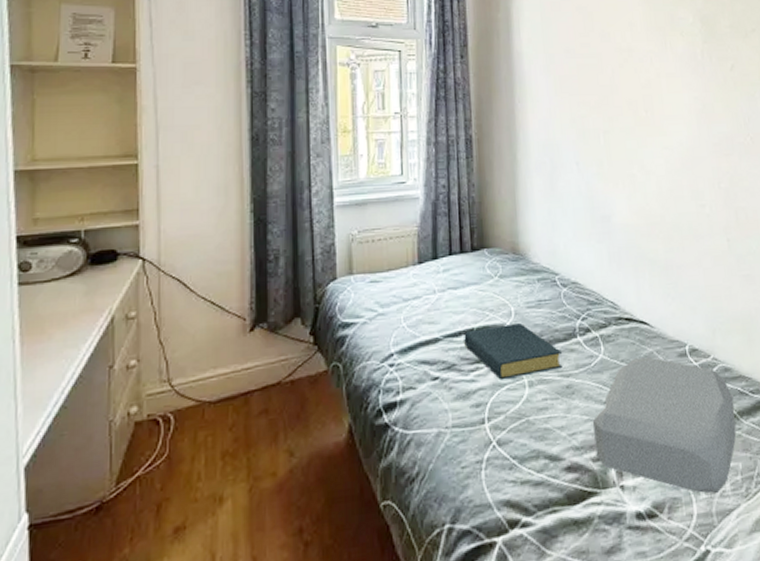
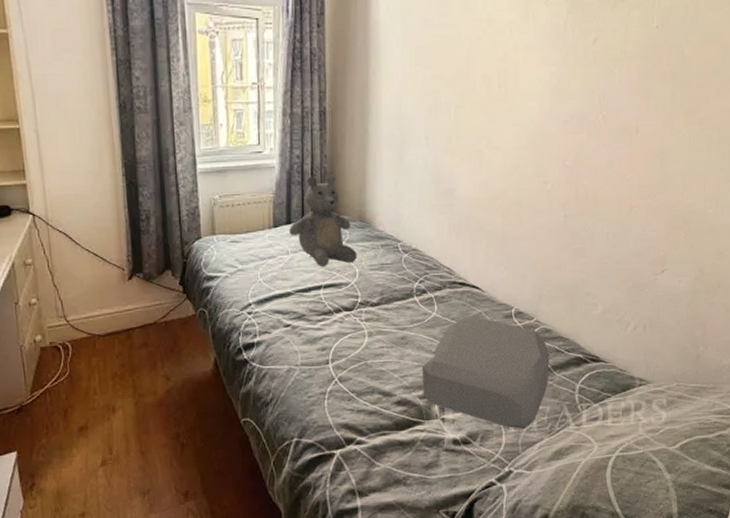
teddy bear: none [436,204,512,306] -> present [289,175,357,266]
hardback book: present [464,323,563,380] -> none [313,283,400,330]

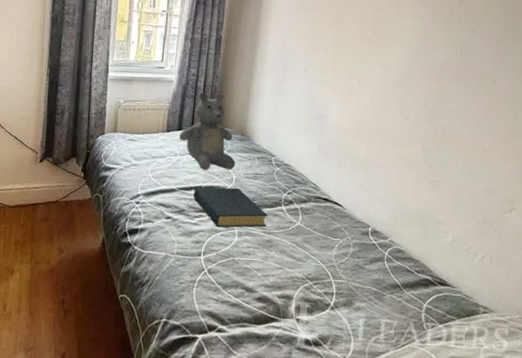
hardback book: none [313,283,400,330] -> present [193,187,269,228]
cushion: present [423,317,550,429] -> none [282,230,401,339]

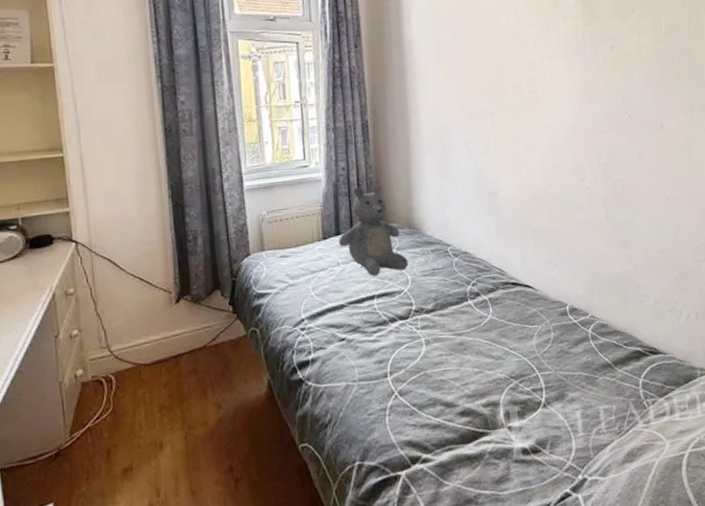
hardback book: present [193,187,269,228] -> none [366,290,456,340]

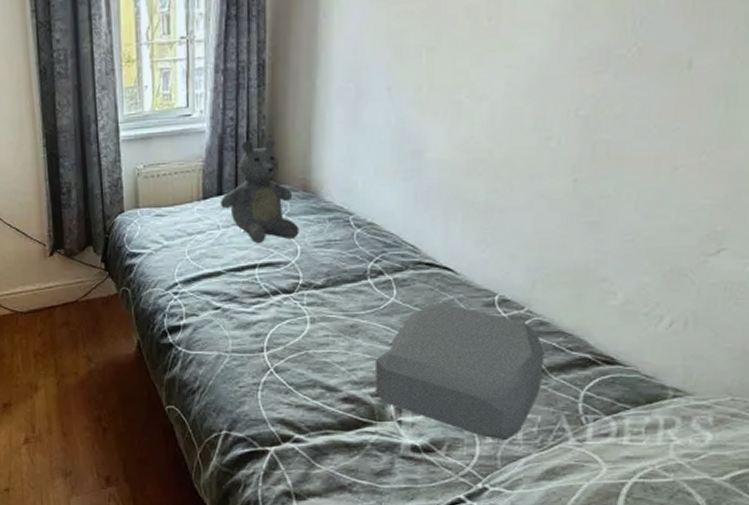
cushion: none [483,316,611,432] -> present [375,304,545,440]

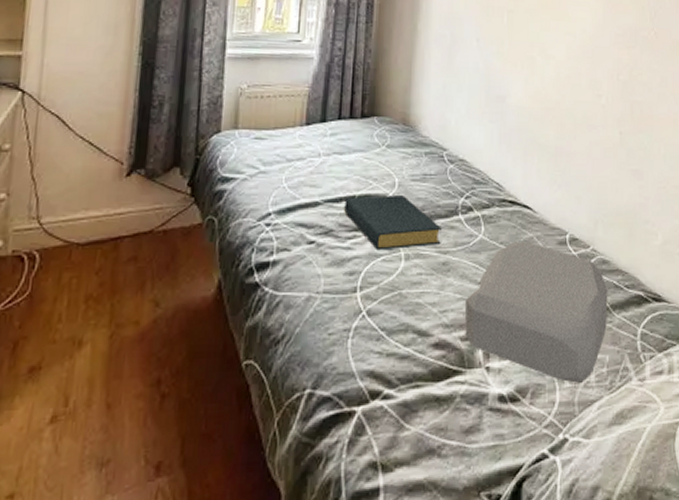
teddy bear: present [221,138,299,243] -> none [323,70,398,173]
hardback book: none [247,262,350,315] -> present [344,195,443,251]

